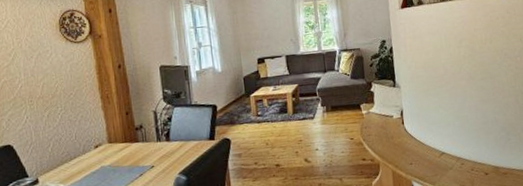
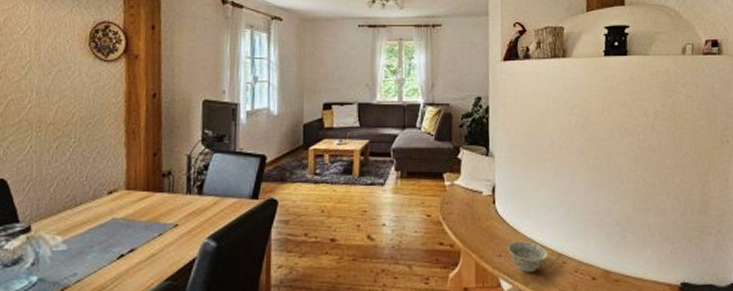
bowl: none [416,150,449,175] -> present [507,240,548,273]

